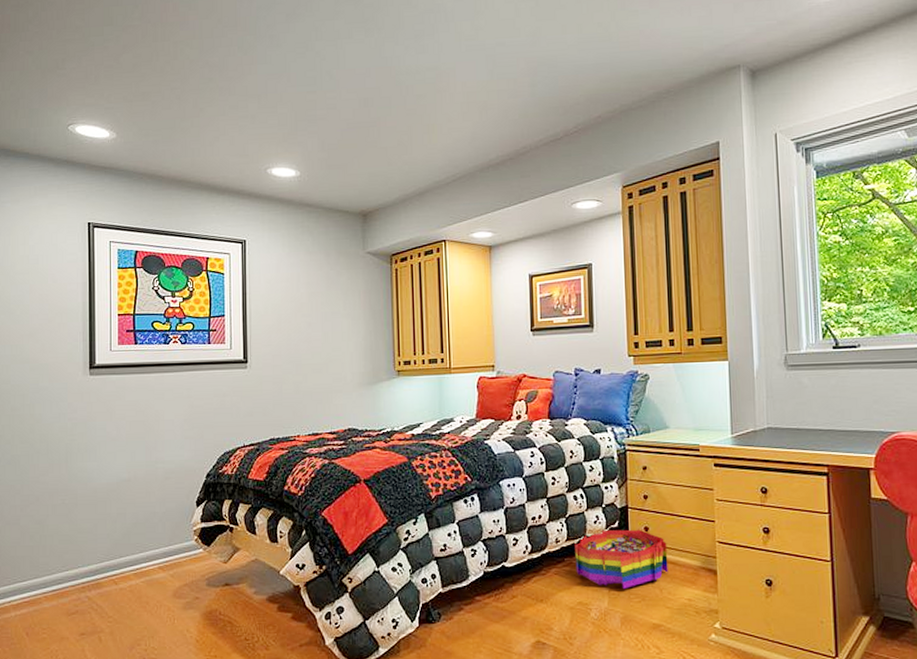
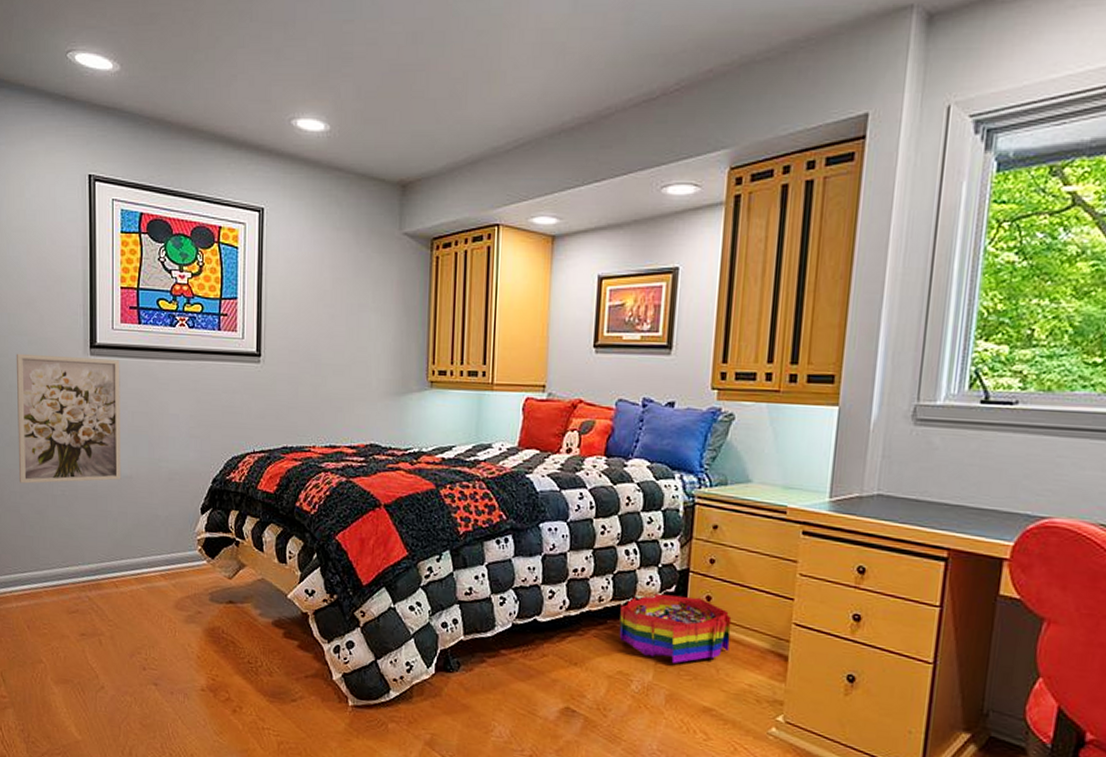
wall art: none [18,377,120,497] -> present [16,353,121,484]

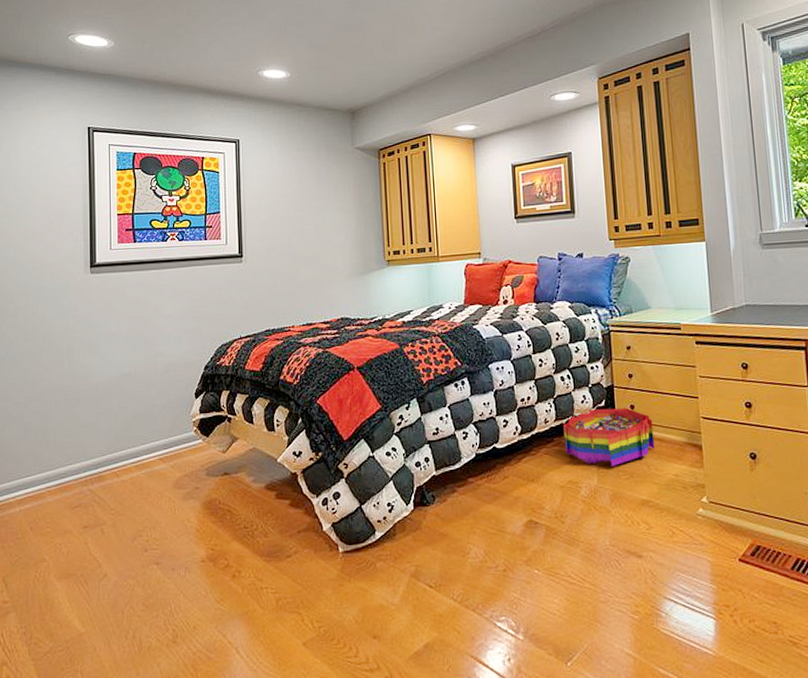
wall art: present [16,353,121,484] -> none [21,274,121,394]

